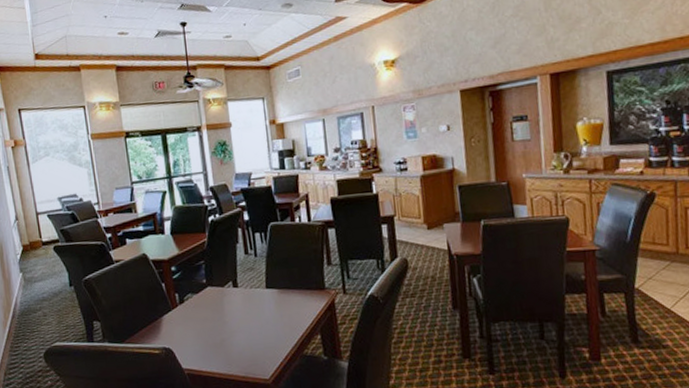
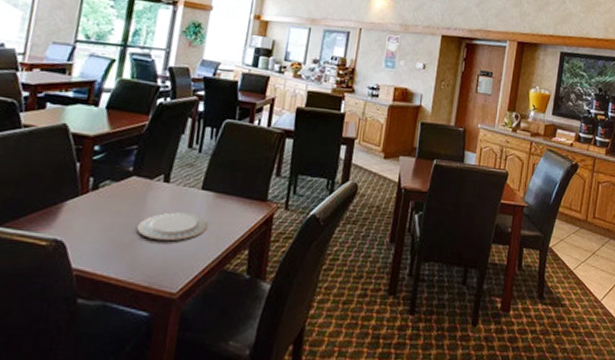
plate: none [222,310,281,338] -> present [136,212,209,242]

